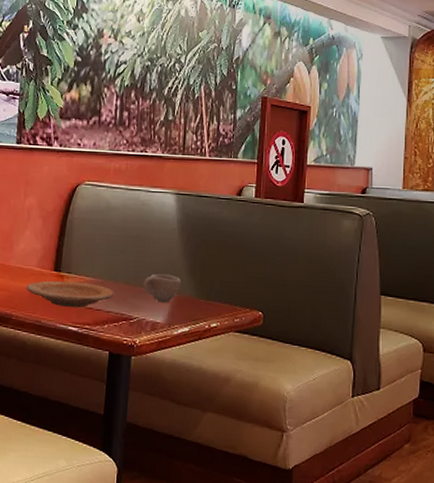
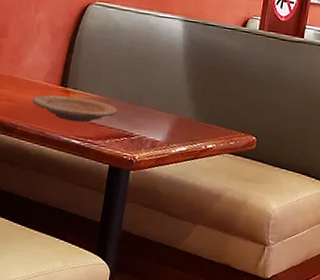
cup: present [143,273,182,303] -> none [146,95,183,123]

